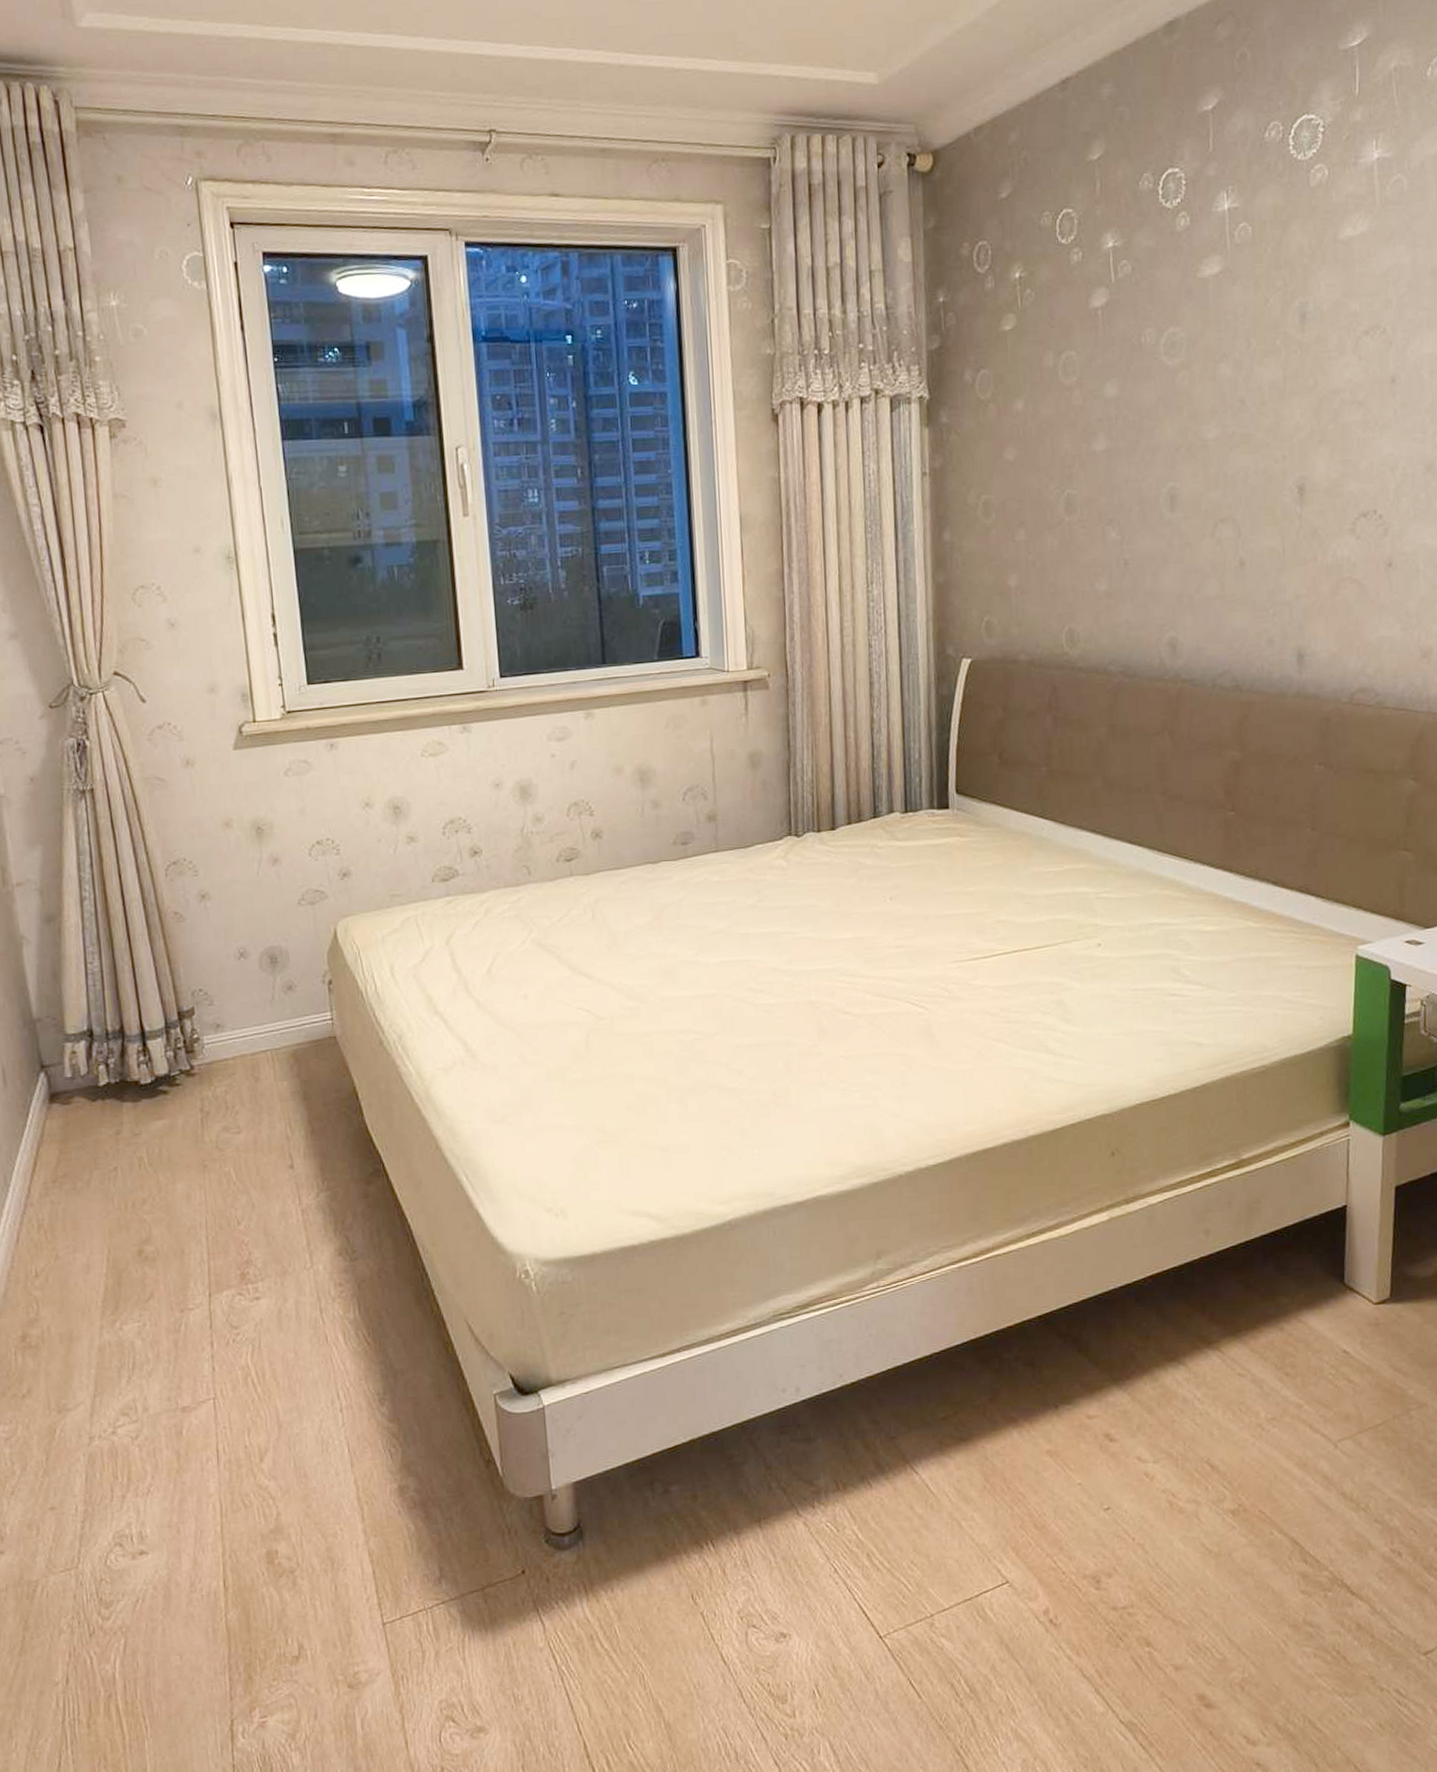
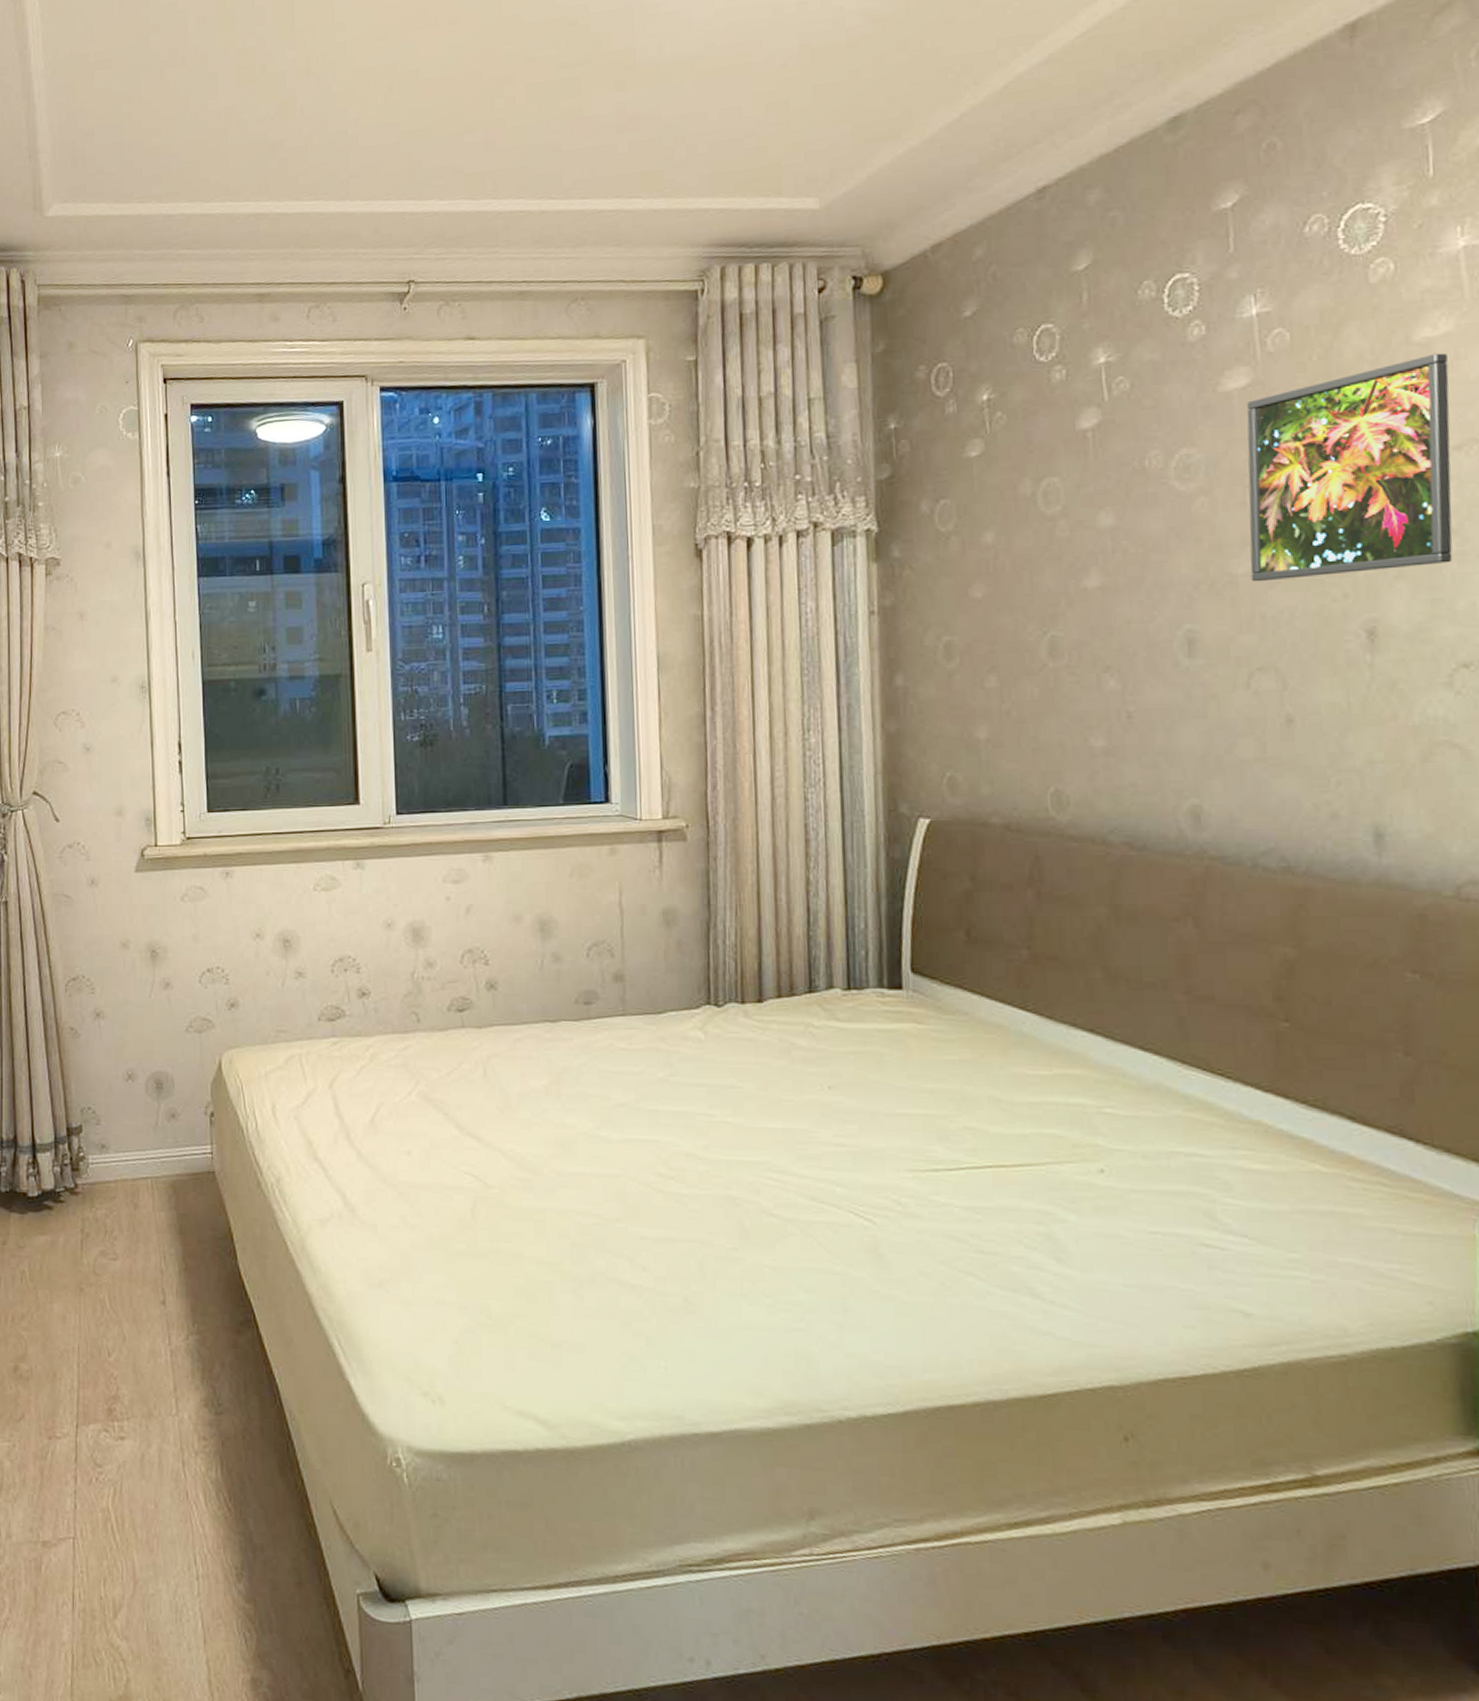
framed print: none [1217,250,1363,446] -> present [1246,352,1453,582]

